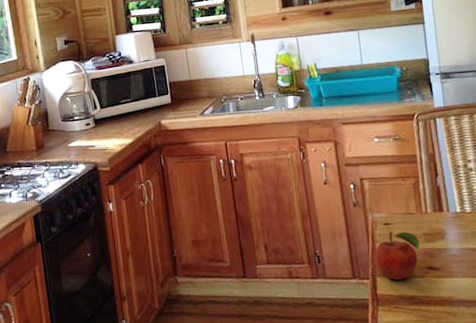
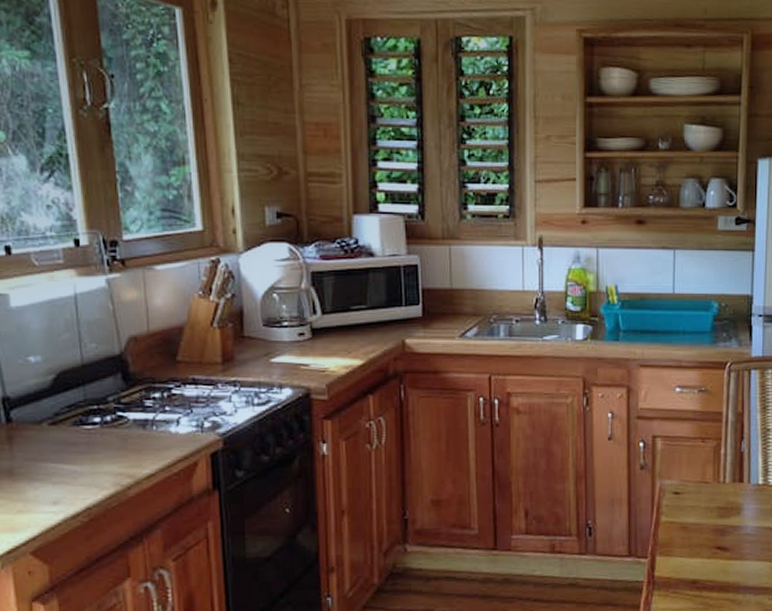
fruit: present [374,231,420,280] -> none [657,502,712,560]

